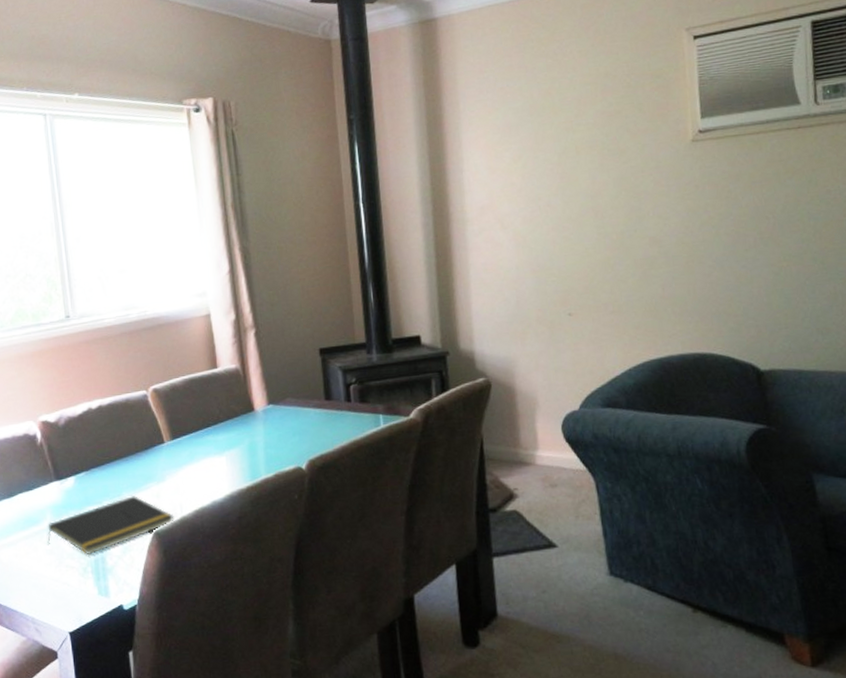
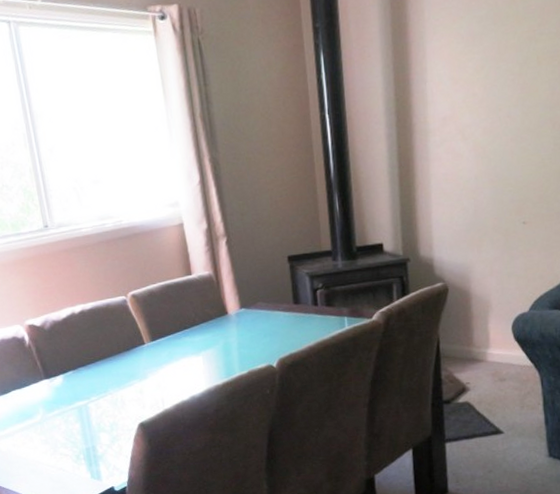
notepad: present [47,496,175,556] -> none [41,392,158,445]

